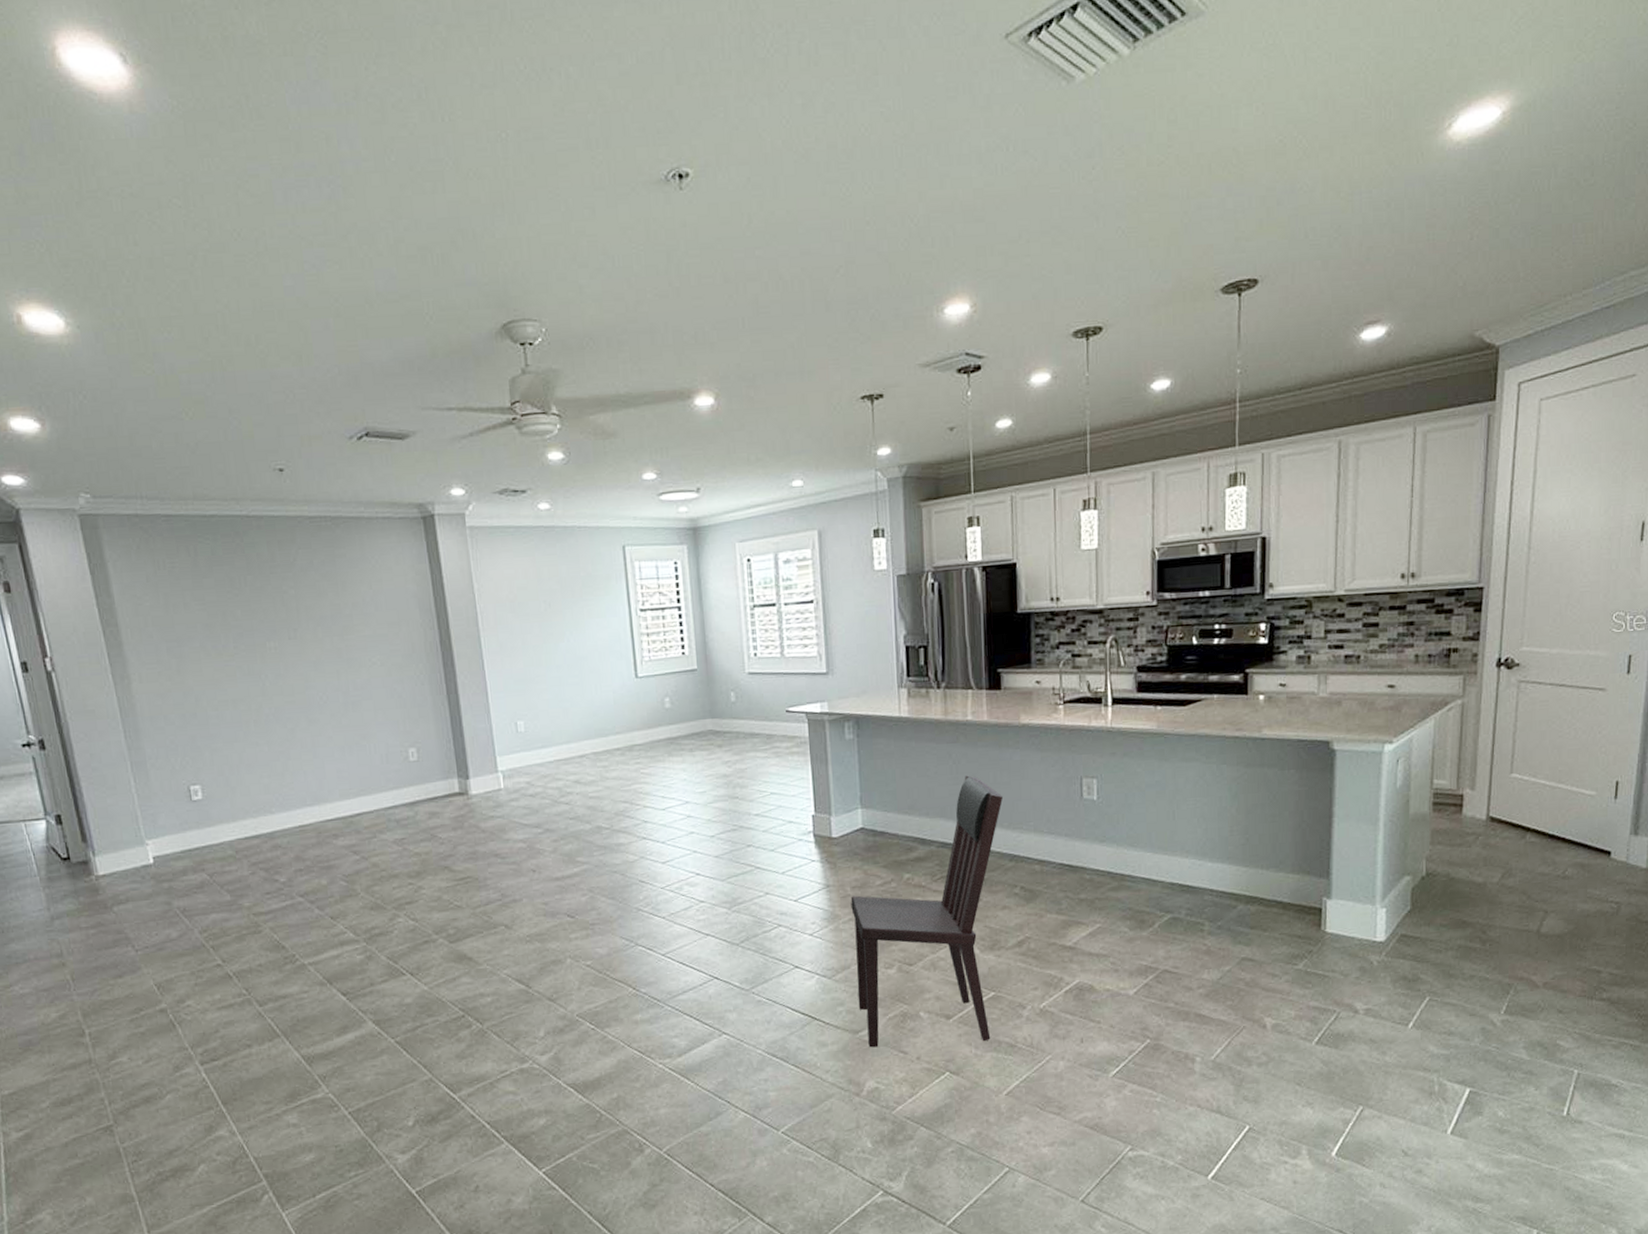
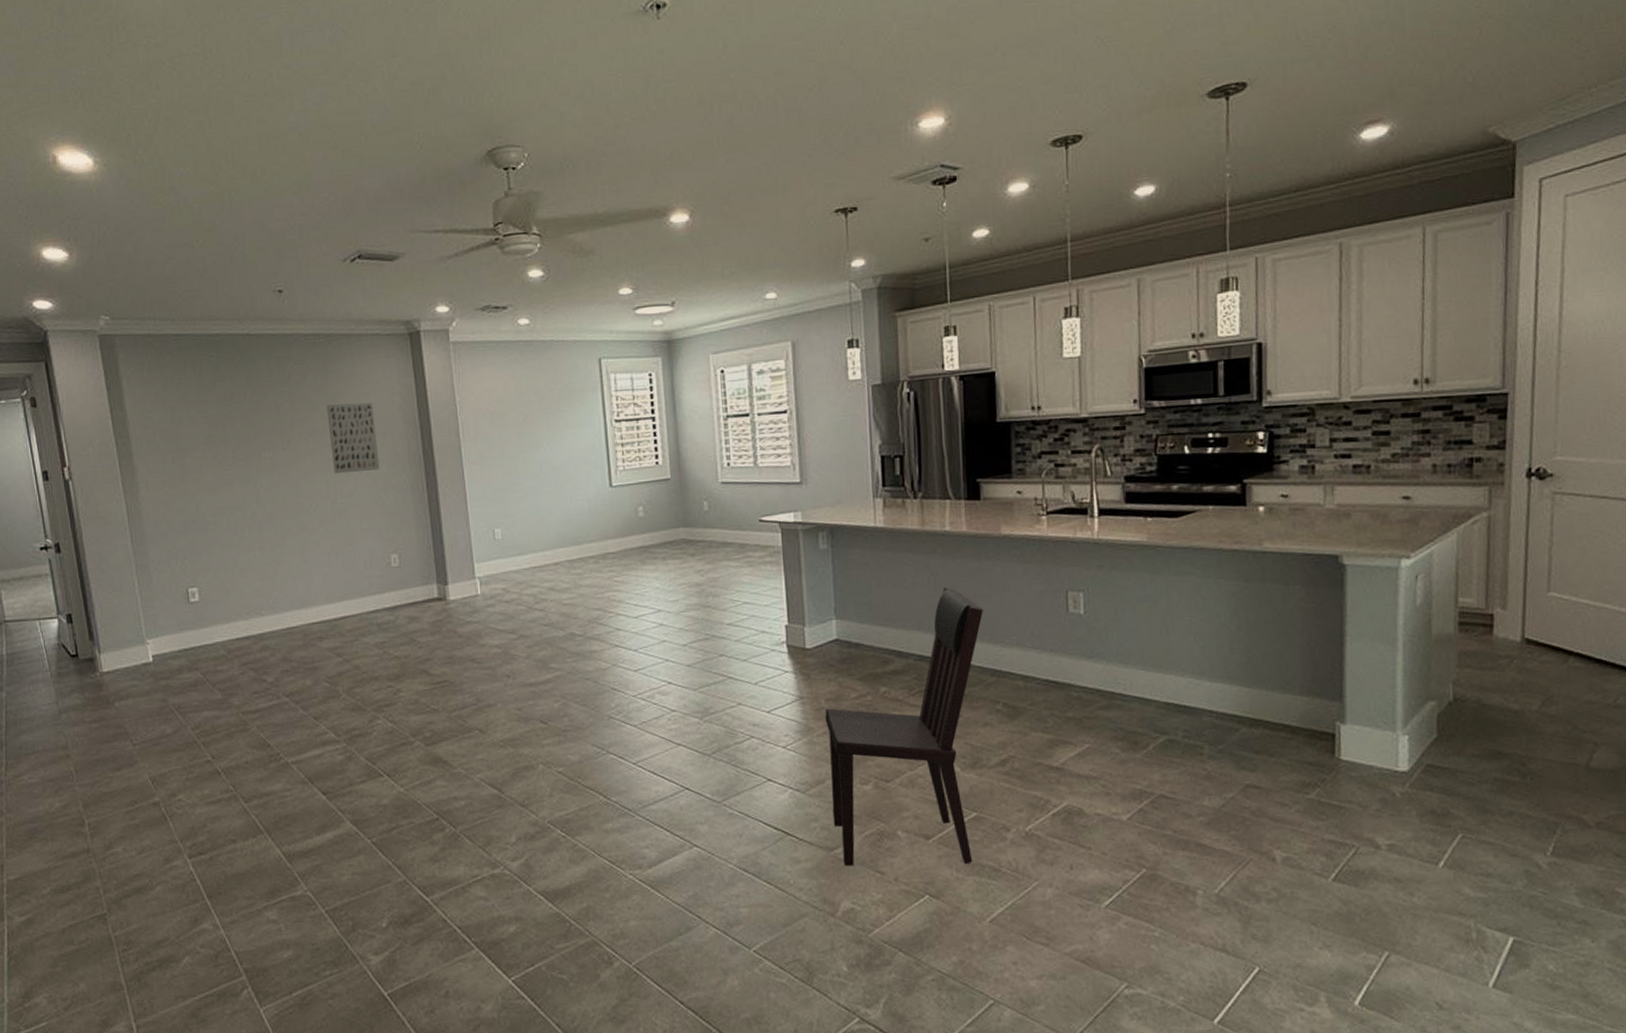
wall art: none [335,589,395,665] -> present [326,402,380,474]

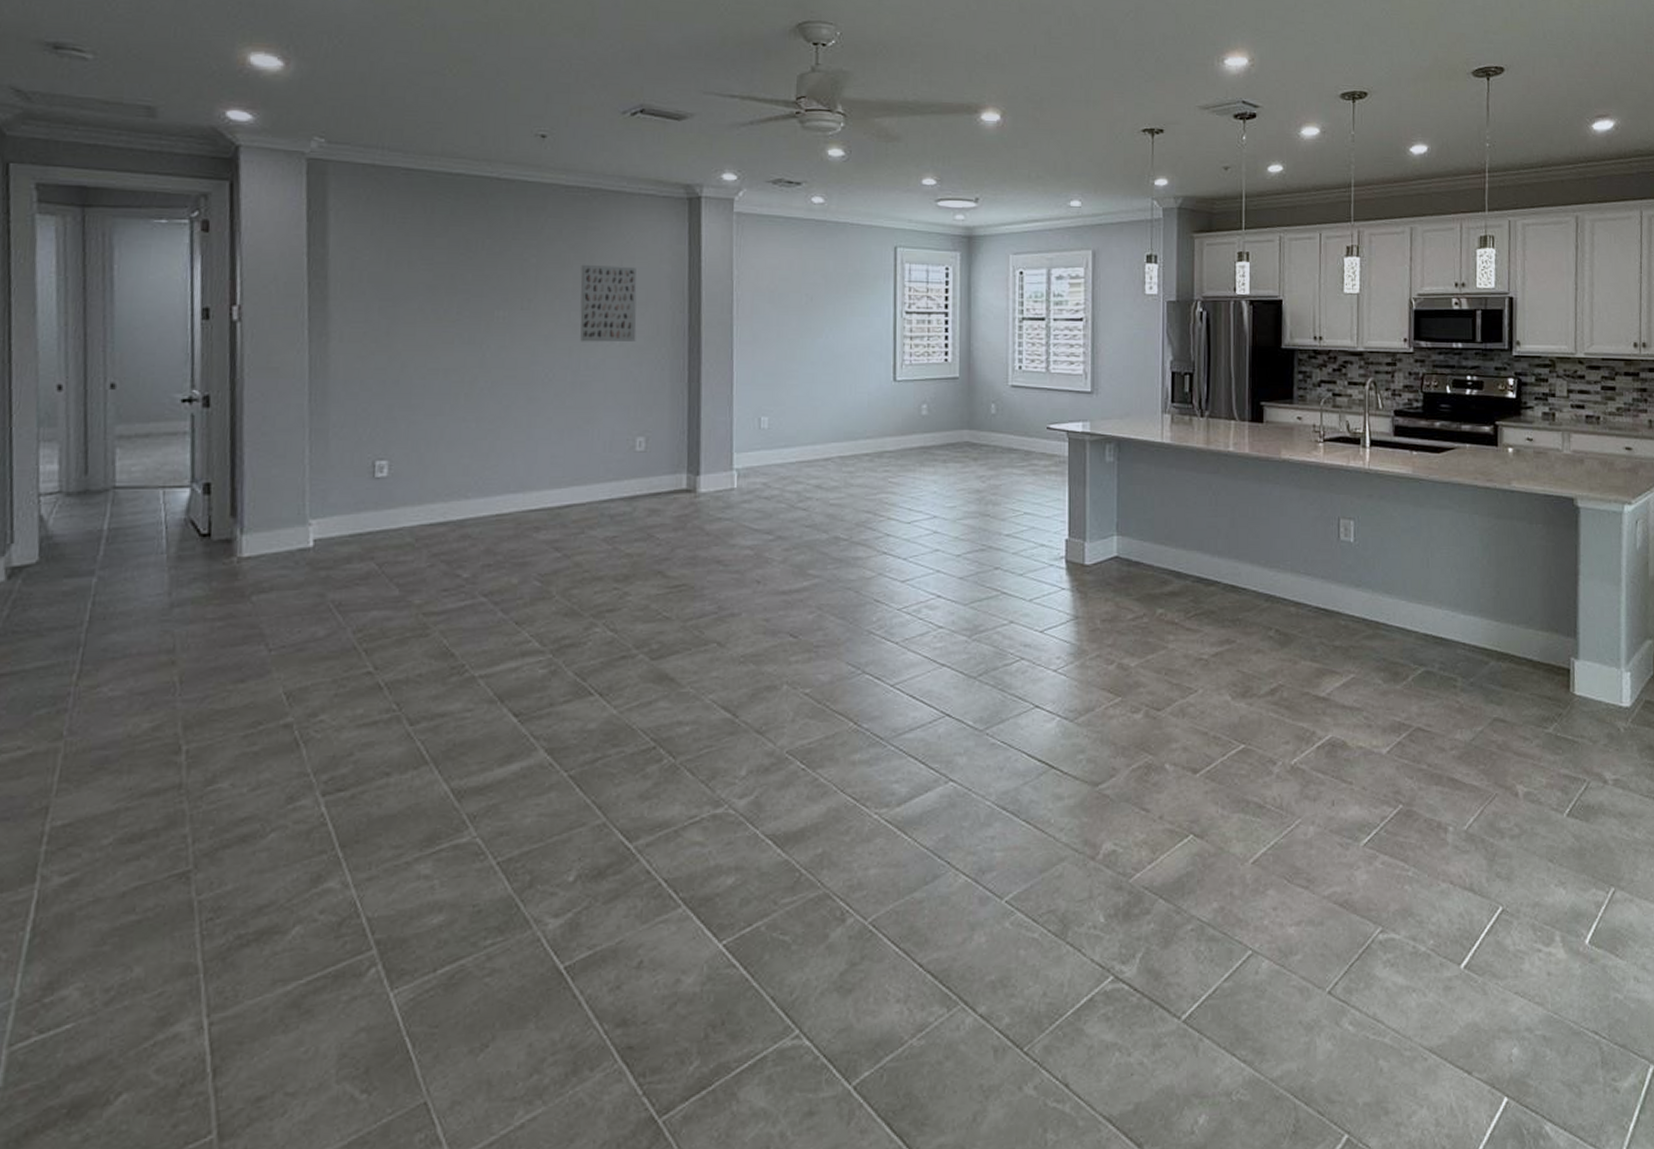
dining chair: present [825,587,984,866] -> none [1100,508,1262,803]

